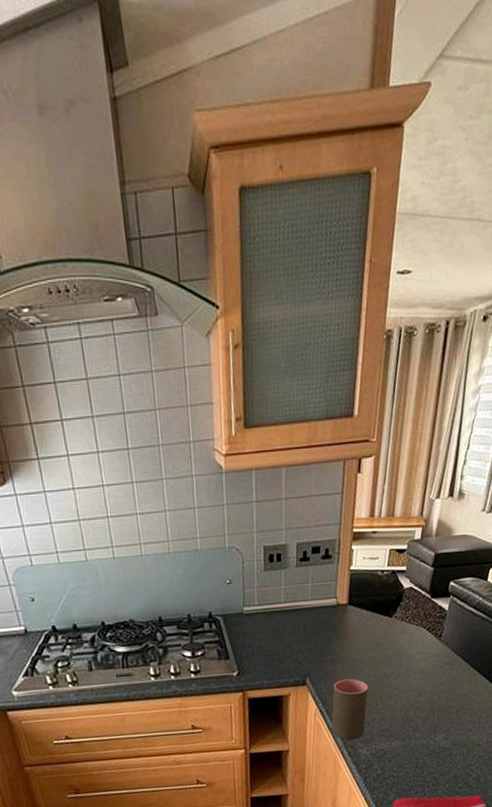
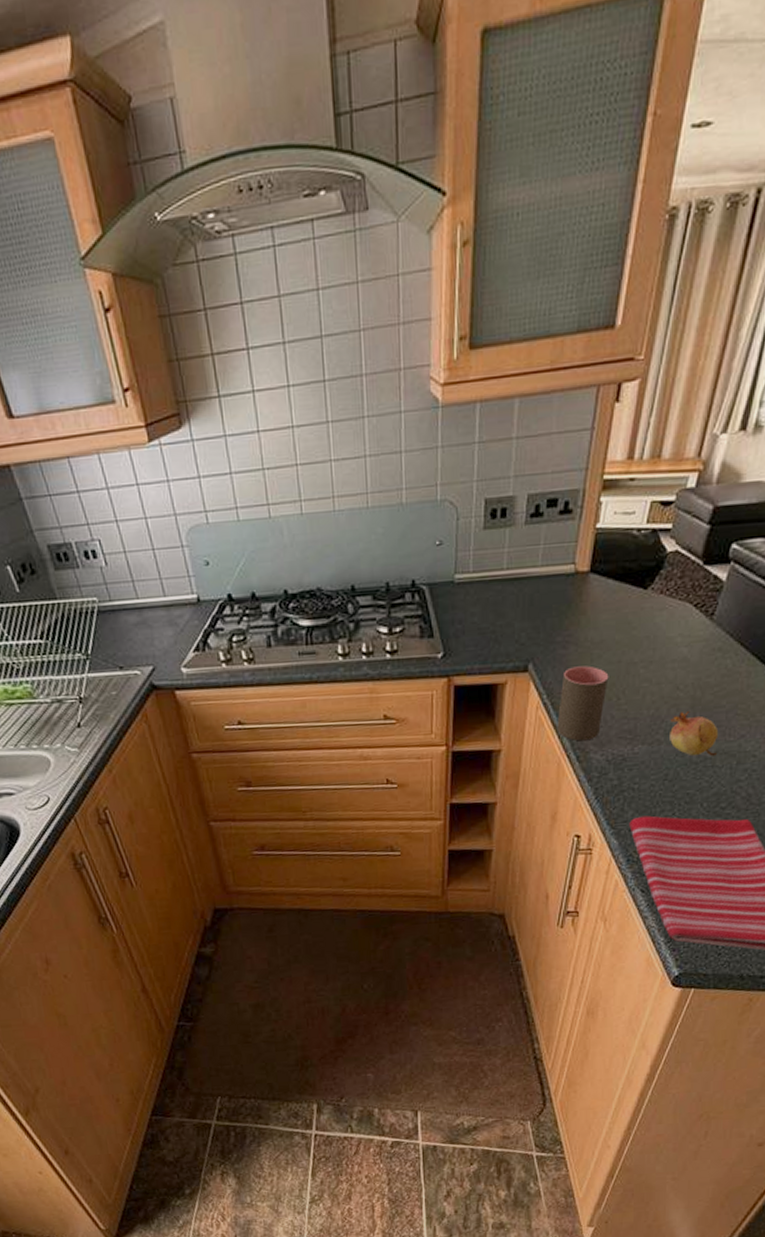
fruit: none [416,712,453,747] -> present [670,712,719,757]

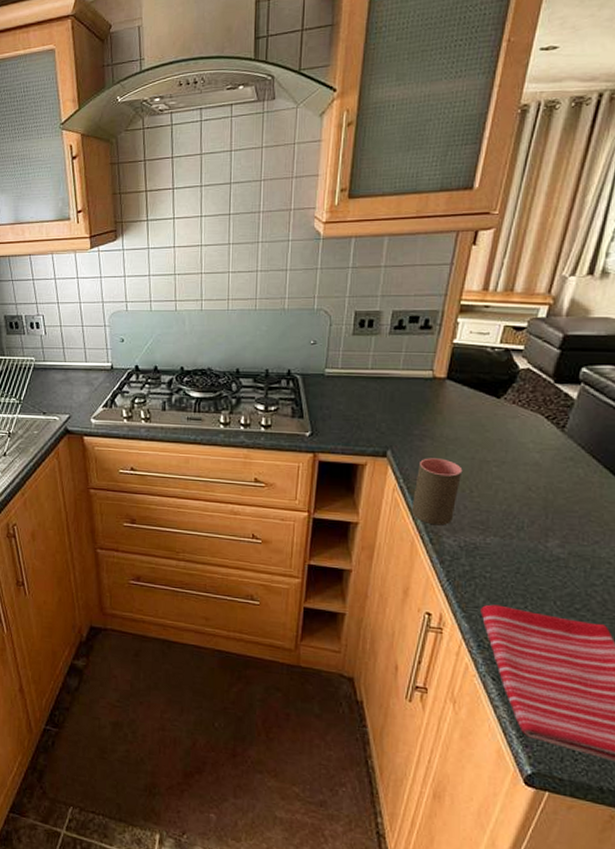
fruit: present [670,712,719,757] -> none [522,511,572,558]

